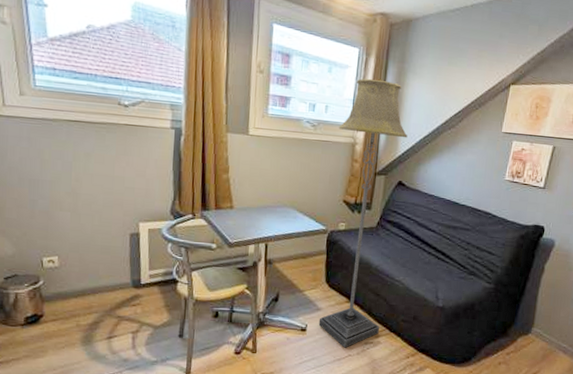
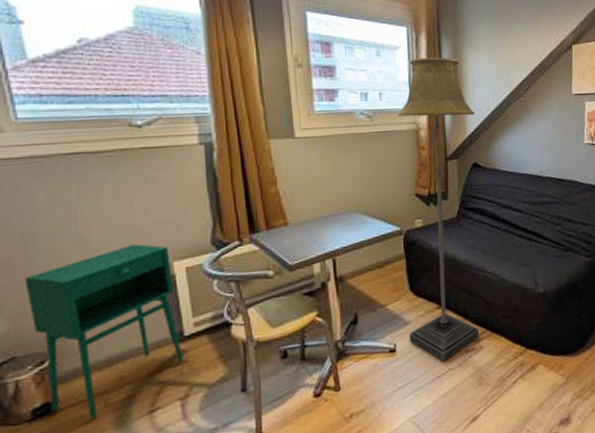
storage cabinet: none [29,203,138,334] -> present [24,244,183,419]

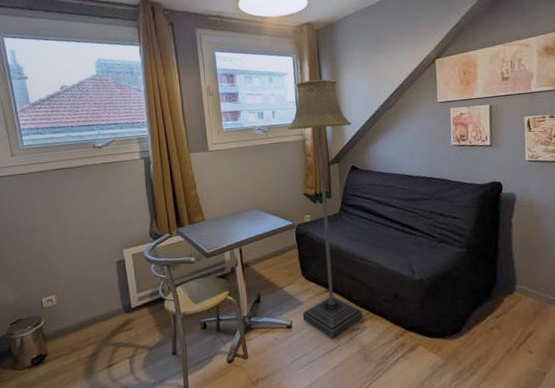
storage cabinet: present [24,244,183,419] -> none [27,236,131,369]

